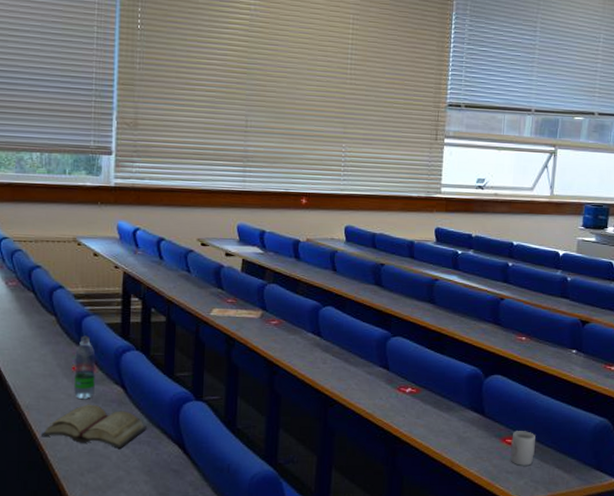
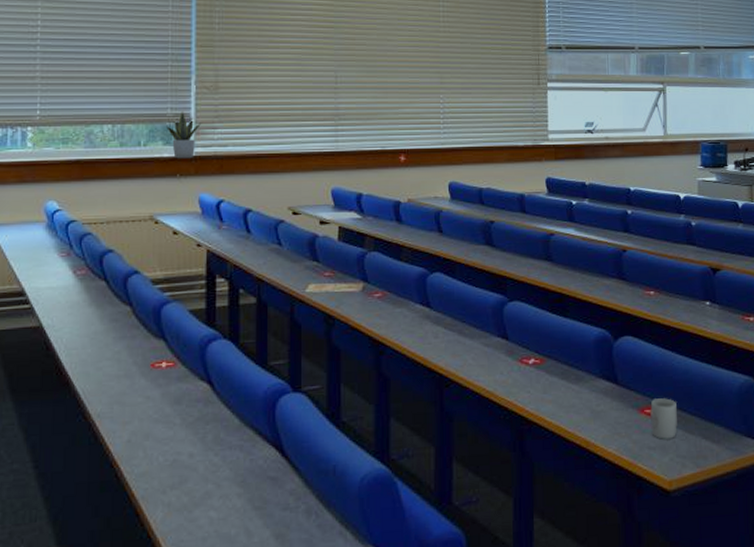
diary: present [40,404,147,449] -> none [114,406,238,457]
bottle: present [74,335,96,399] -> none [152,325,178,401]
potted plant: none [89,143,122,189] -> present [166,110,202,159]

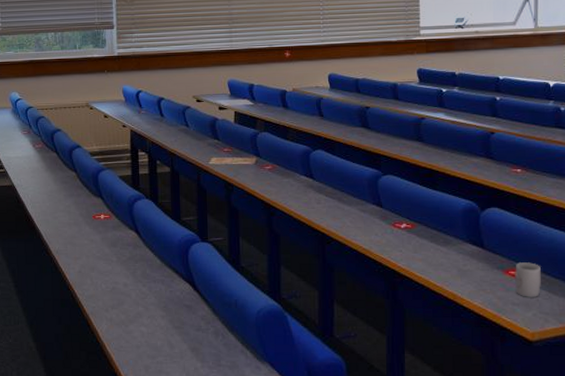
potted plant: present [166,110,202,159] -> none [95,19,122,58]

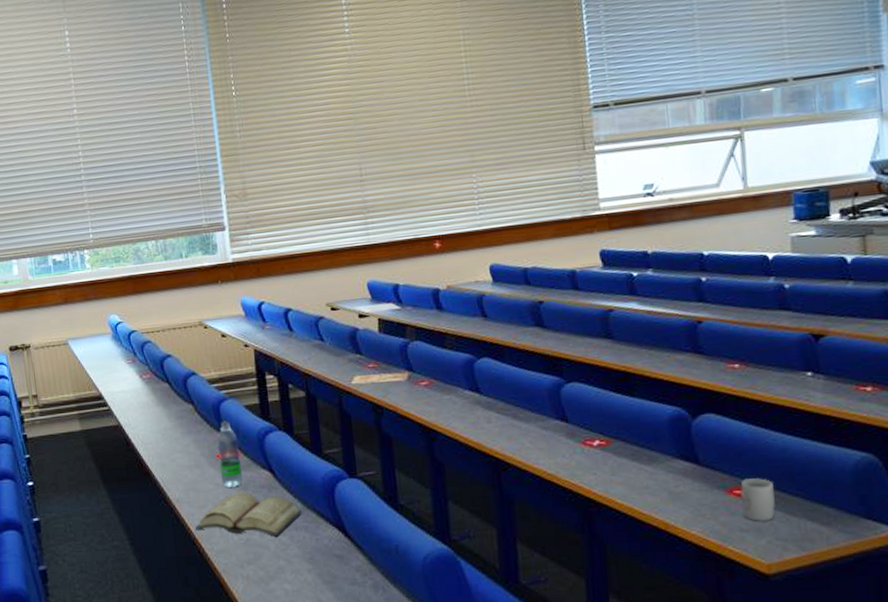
diary: none [70,248,160,287] -> present [194,492,302,537]
bottle: none [93,187,113,243] -> present [216,420,243,487]

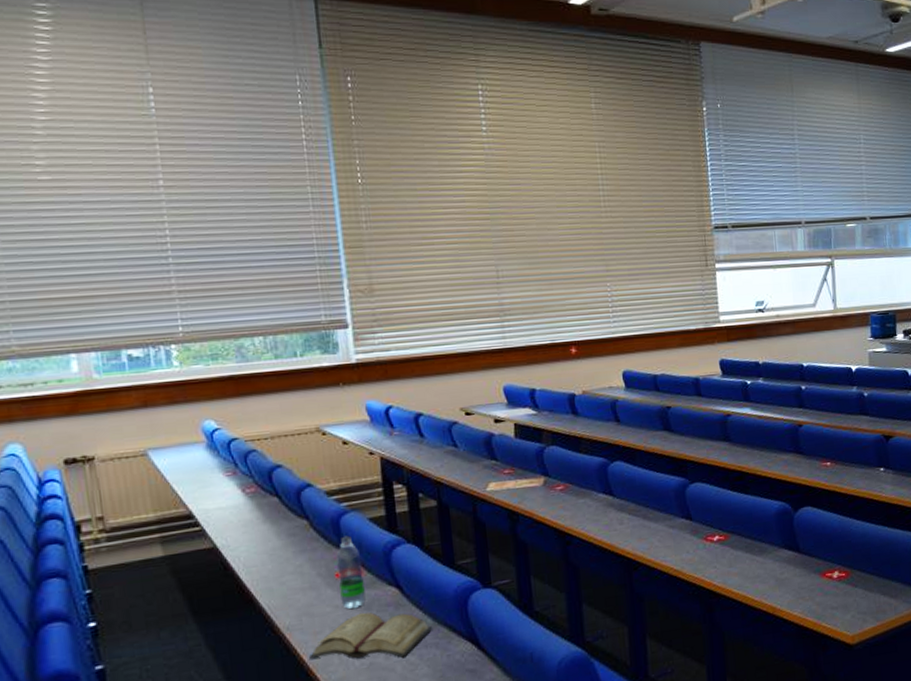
mug: present [740,478,776,521] -> none [831,561,858,599]

